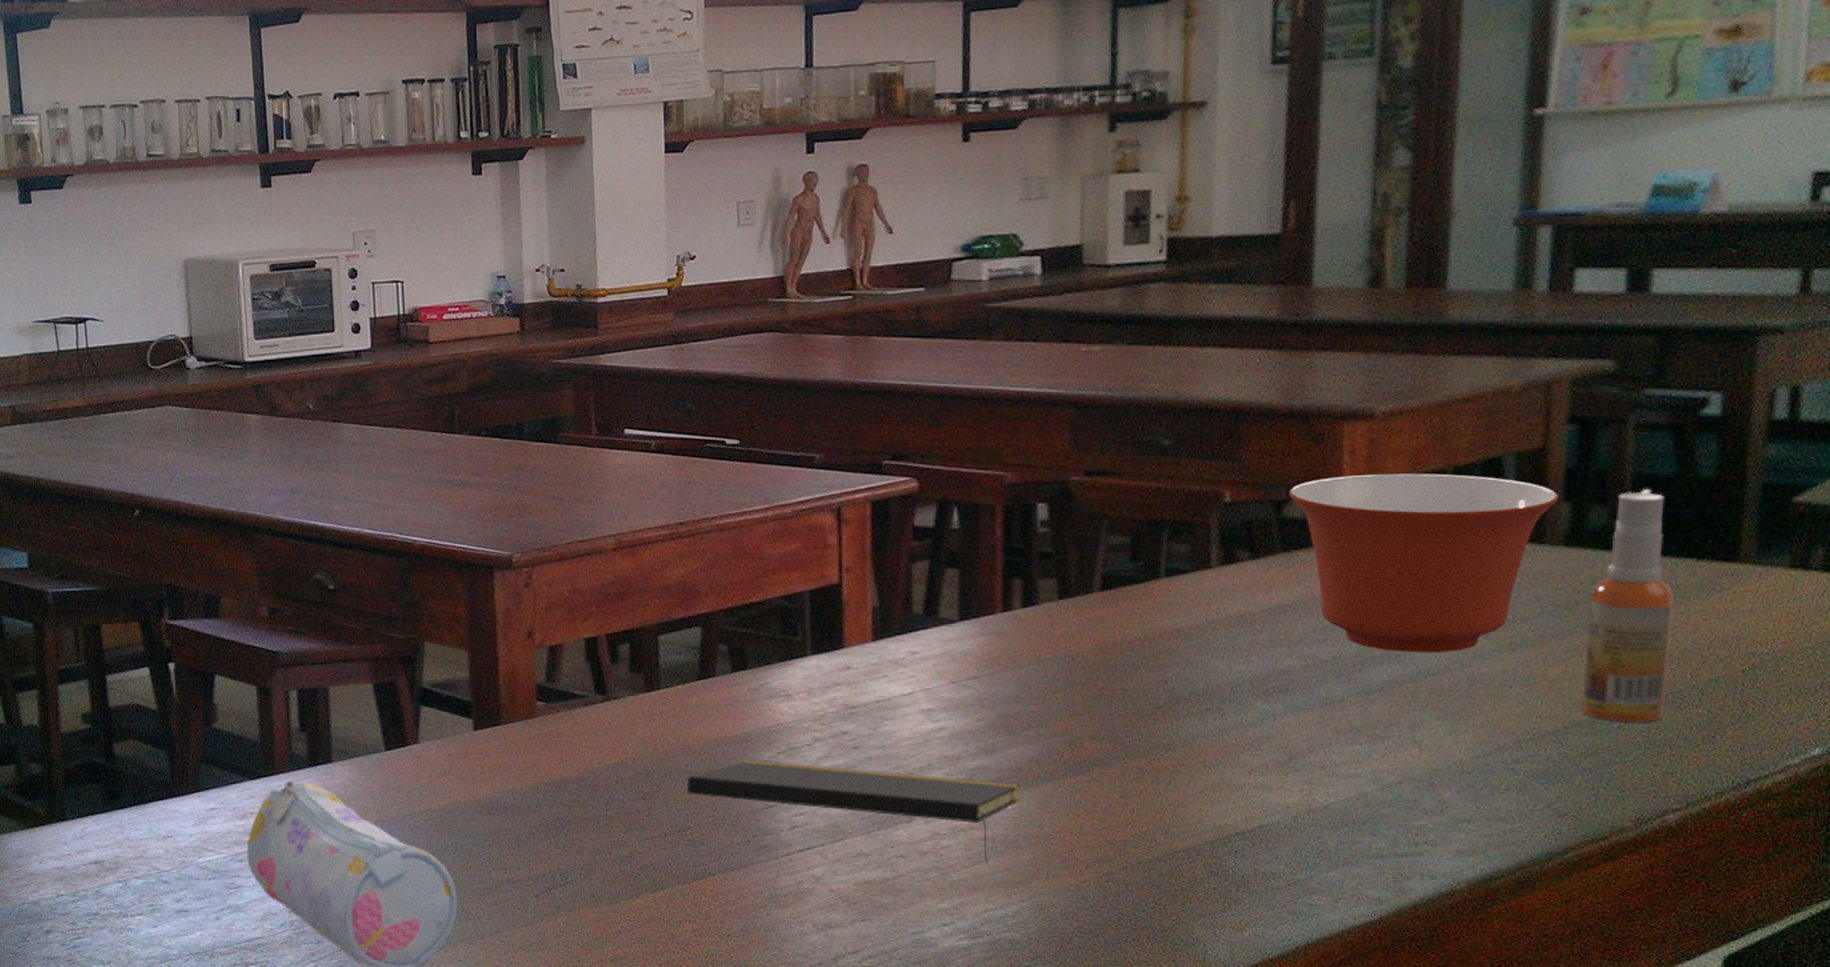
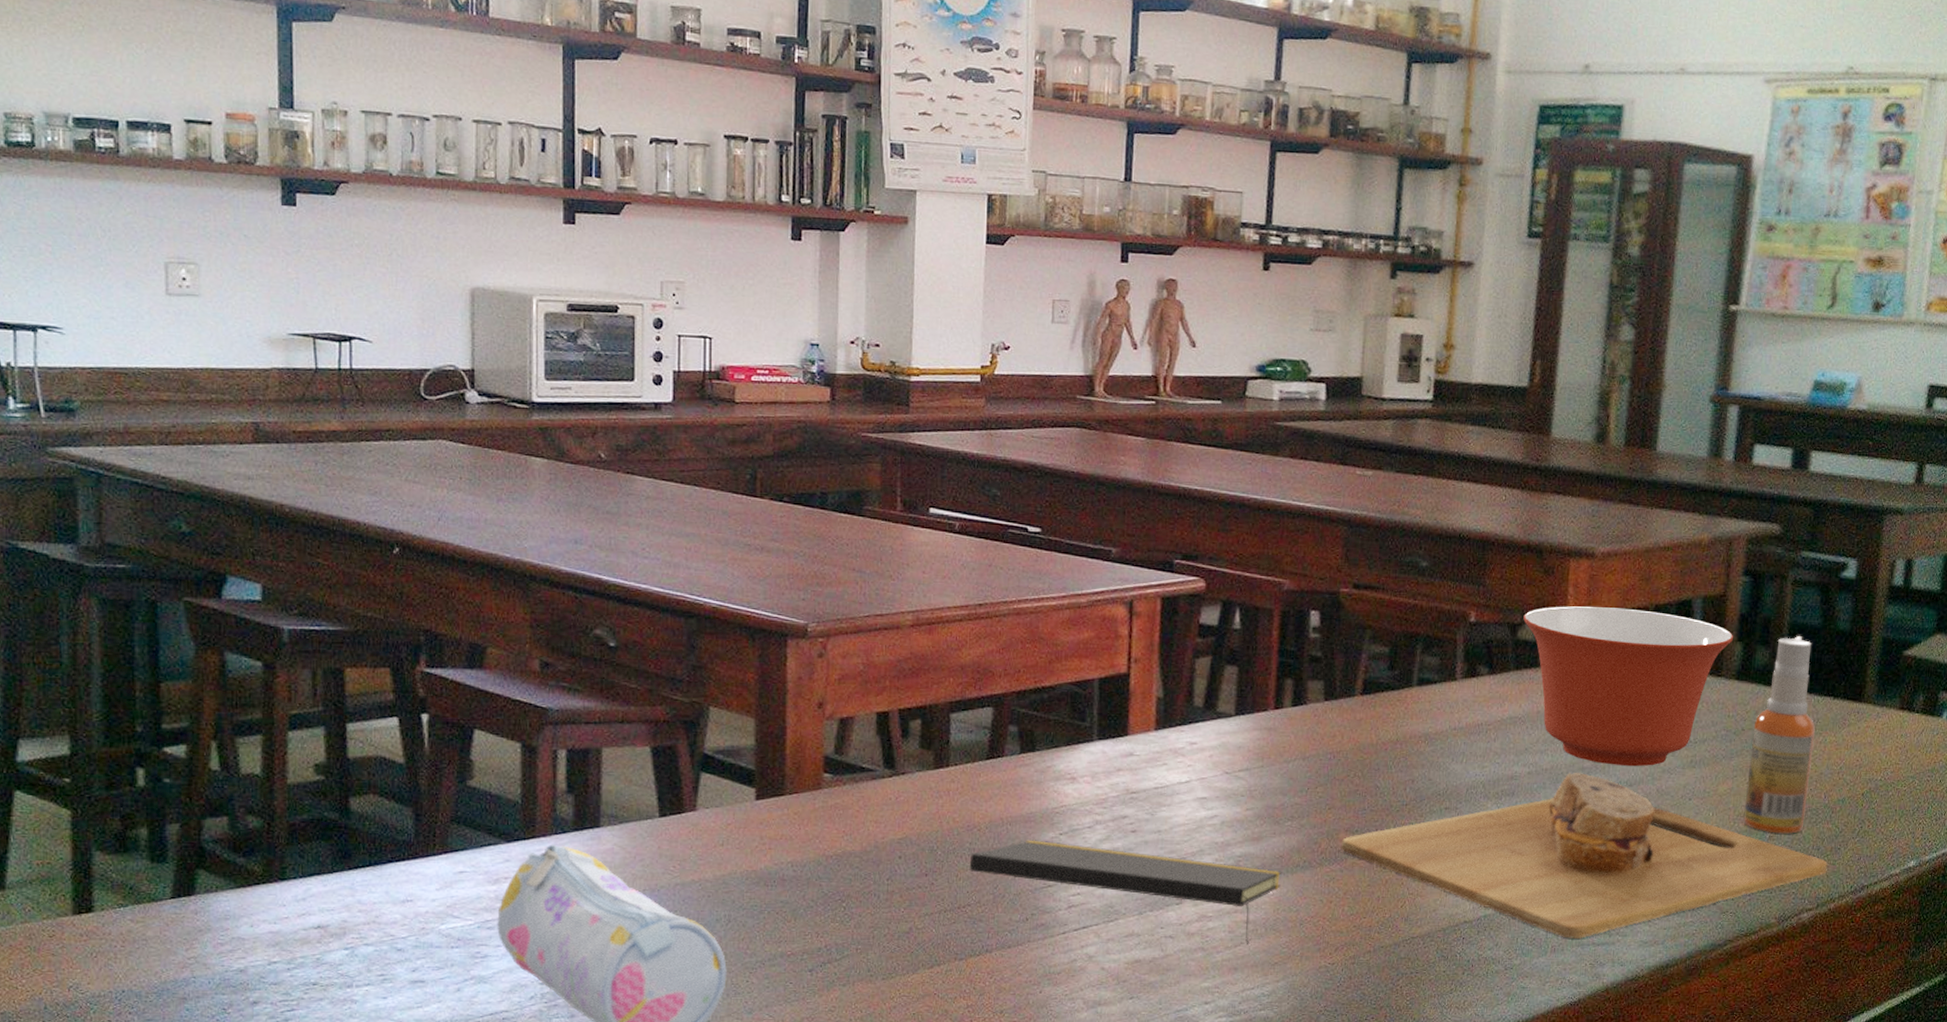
cutting board: none [1086,663,1699,851] -> present [1340,773,1828,940]

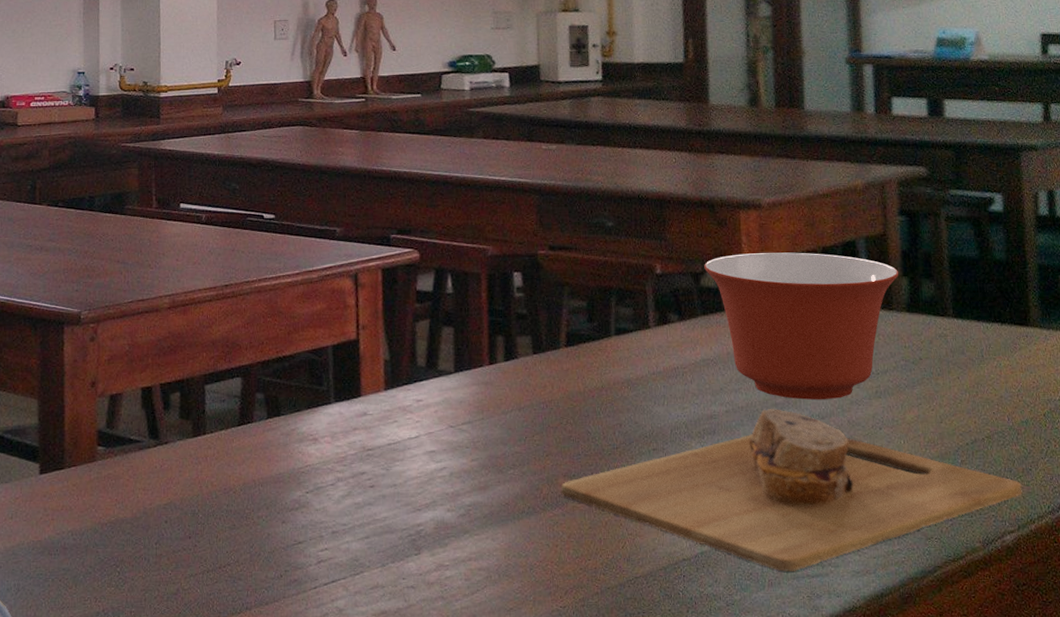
notepad: present [969,840,1282,944] -> none [227,499,510,591]
spray bottle: present [1742,636,1815,834] -> none [930,268,993,458]

